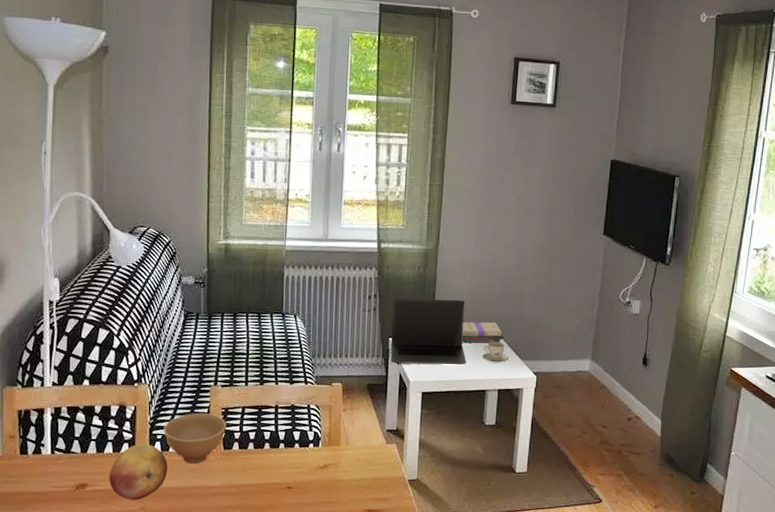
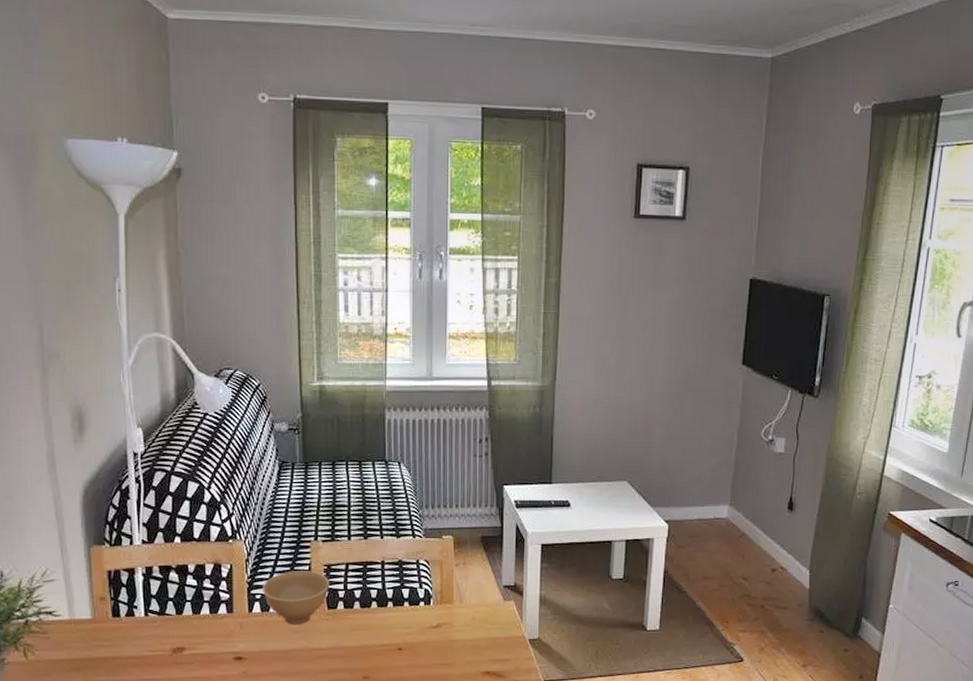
fruit: present [109,444,168,501] -> none [207,604,269,665]
laptop computer: present [390,298,467,366] -> none [505,441,590,514]
books: present [461,321,503,344] -> none [584,465,631,490]
teacup: present [481,341,509,364] -> none [606,487,637,511]

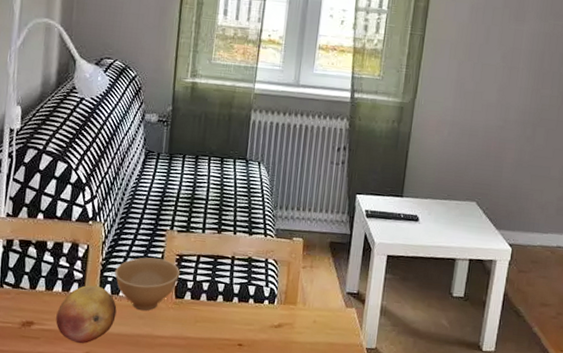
fruit: none [207,604,269,665] -> present [56,285,117,344]

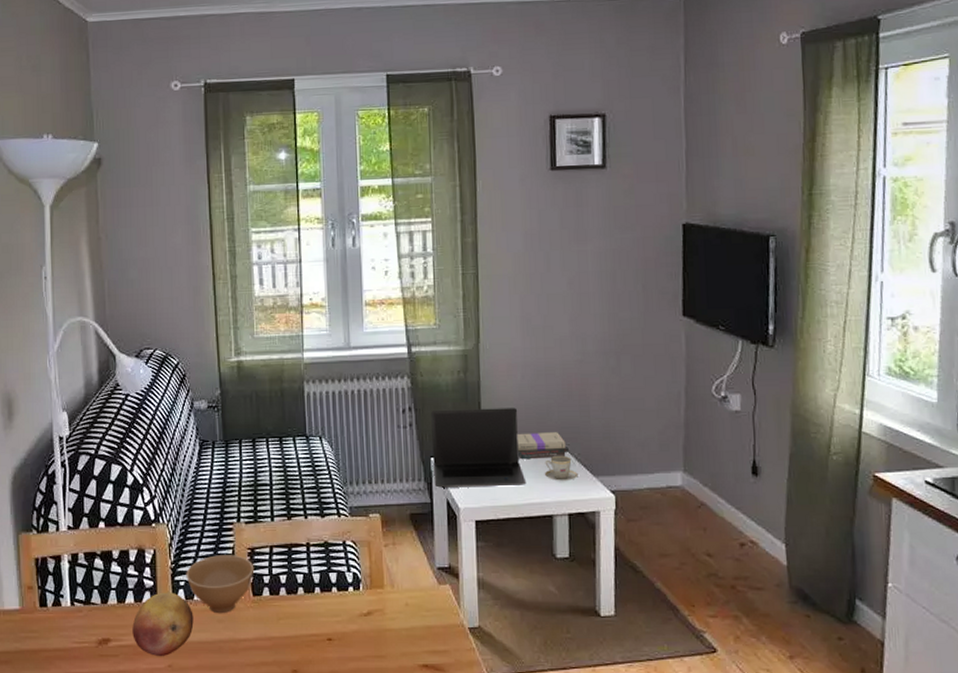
laptop computer: none [356,152,440,230] -> present [431,408,527,488]
books: none [433,183,479,209] -> present [516,432,569,460]
teacup: none [454,206,483,232] -> present [544,455,578,482]

